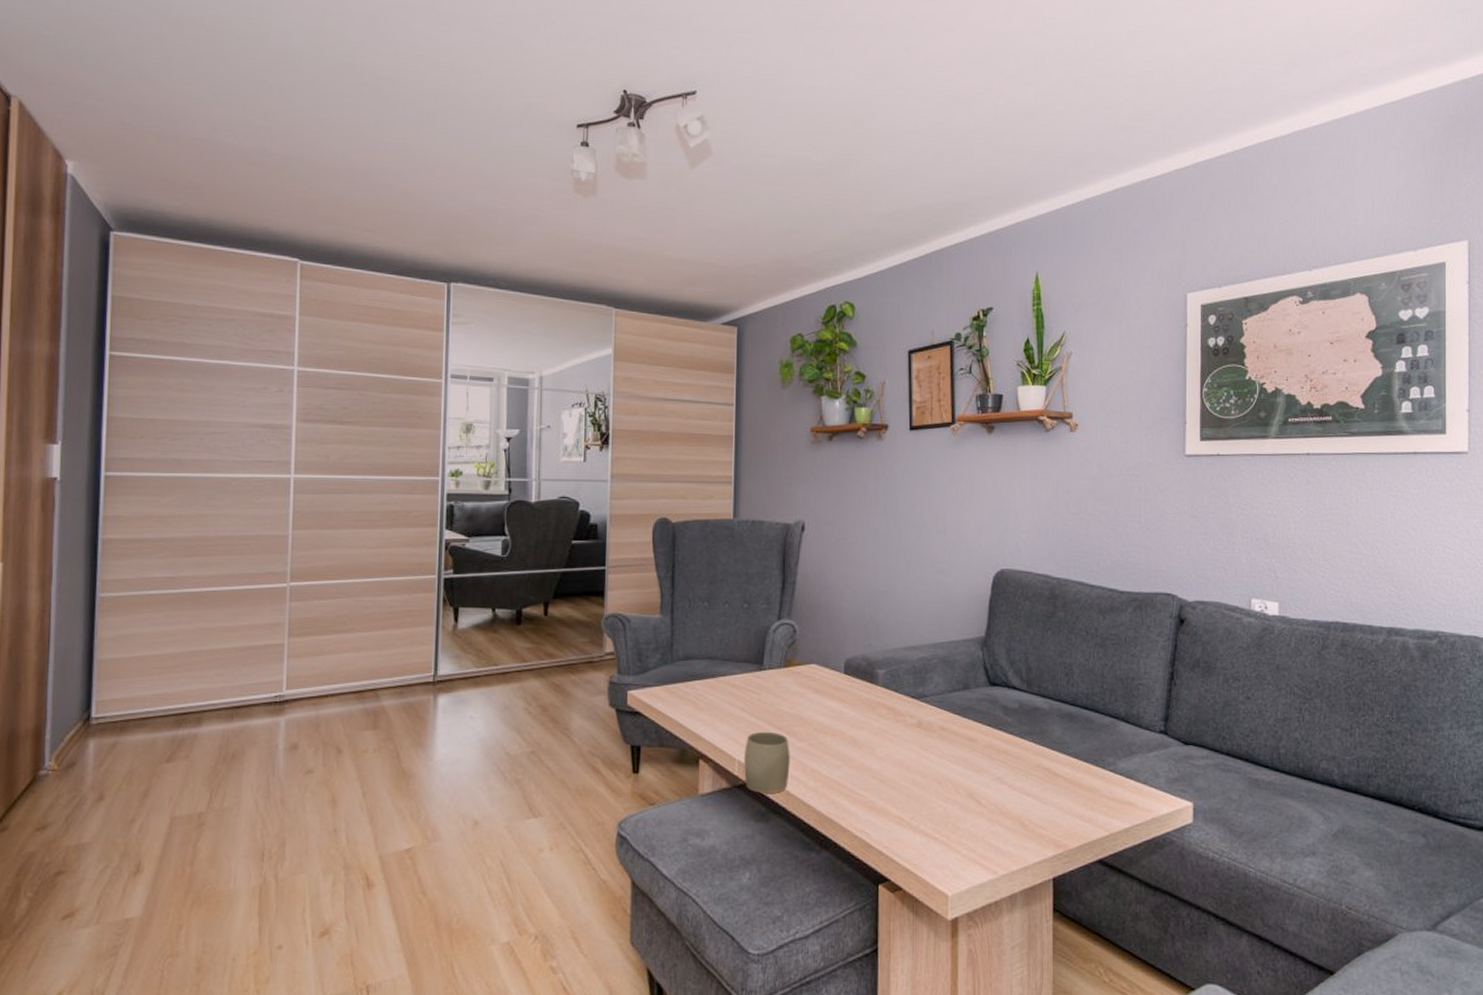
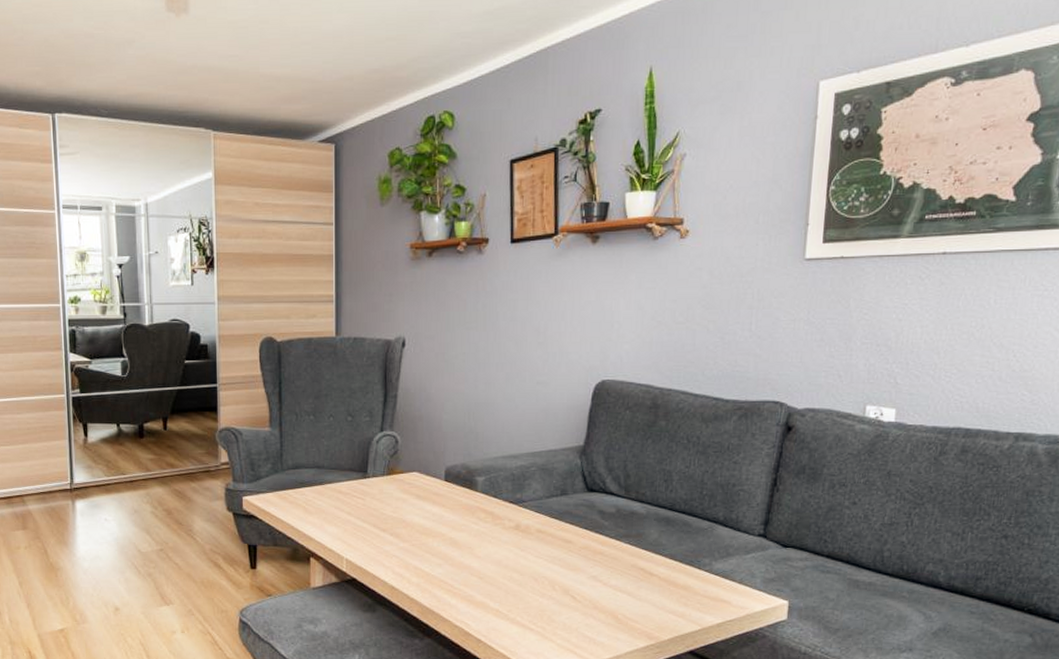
mug: present [744,731,790,793] -> none [351,533,394,587]

